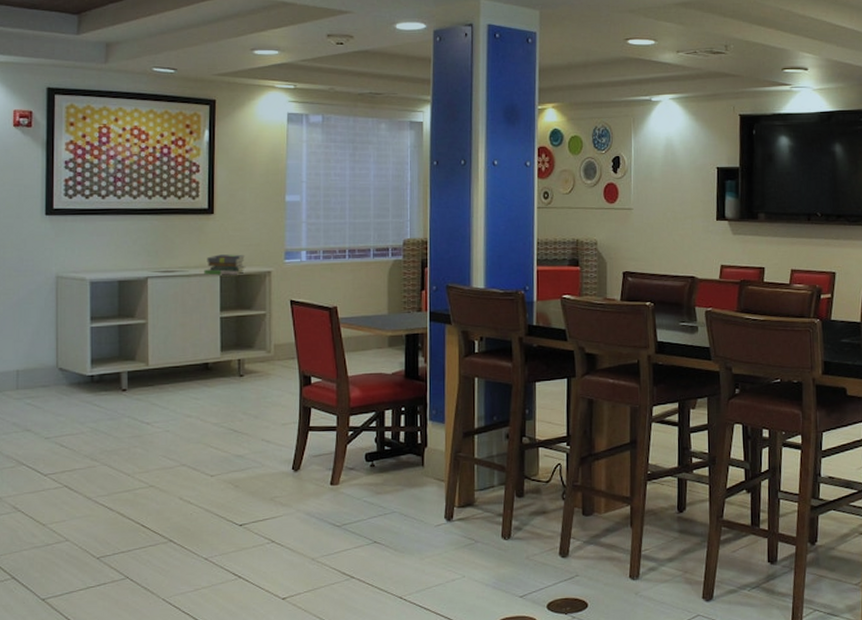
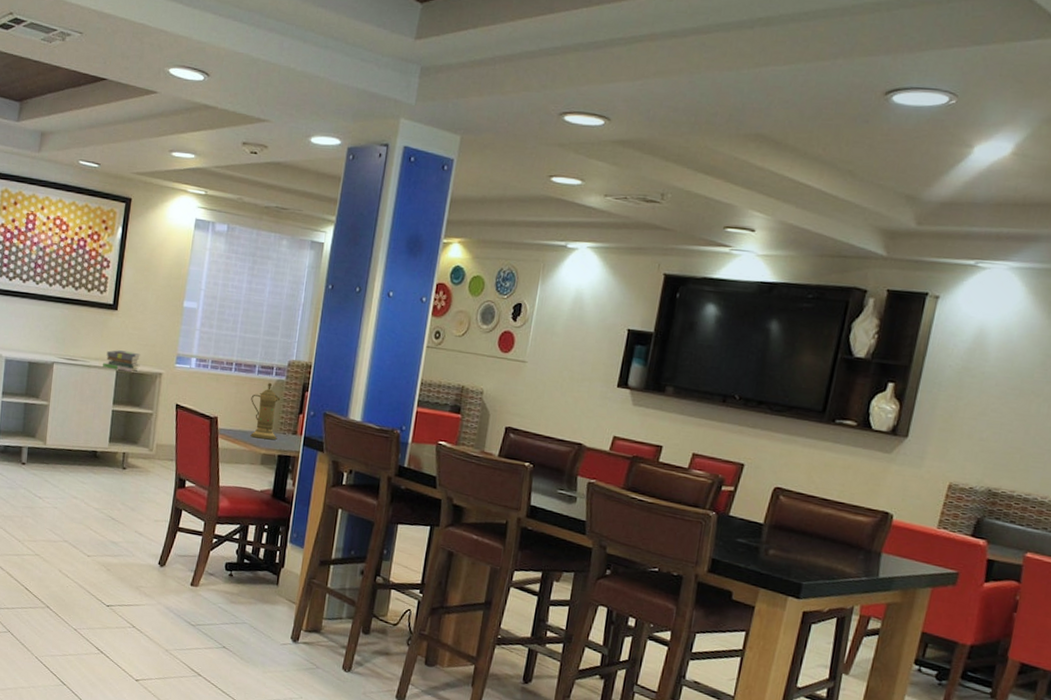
coffee pot: none [369,263,402,321] -> present [250,382,281,440]

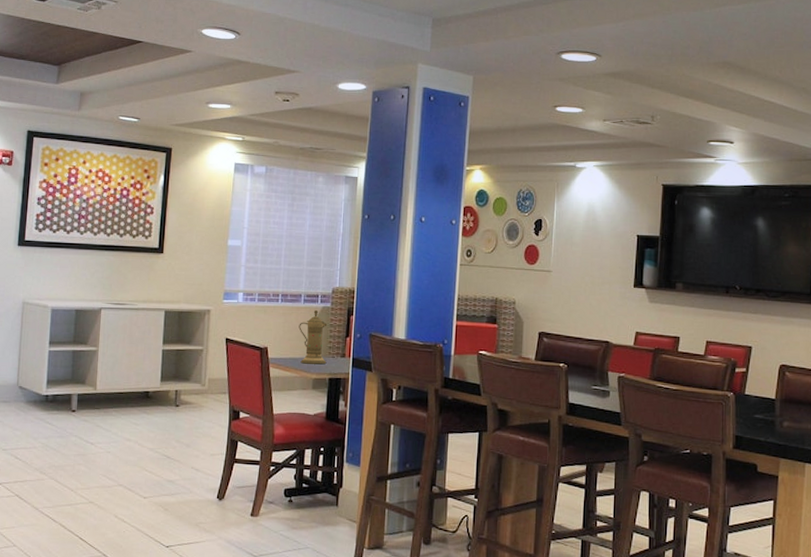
books: present [103,350,140,372] -> none [151,291,188,311]

